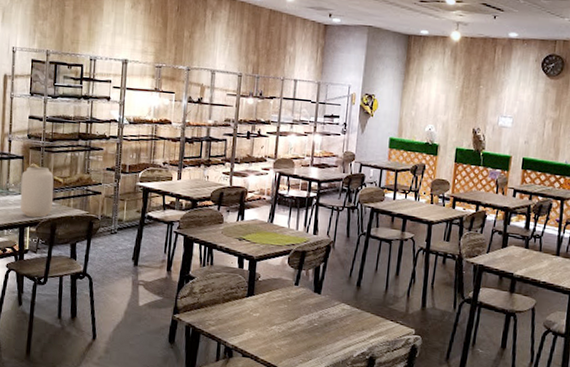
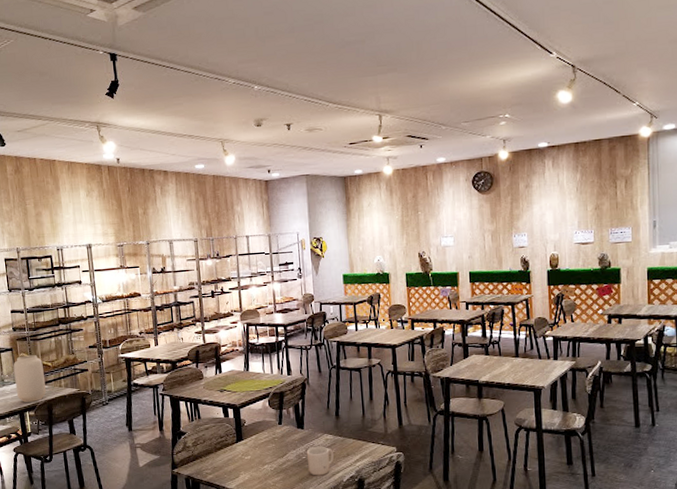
mug: none [318,314,348,347] -> present [306,446,334,476]

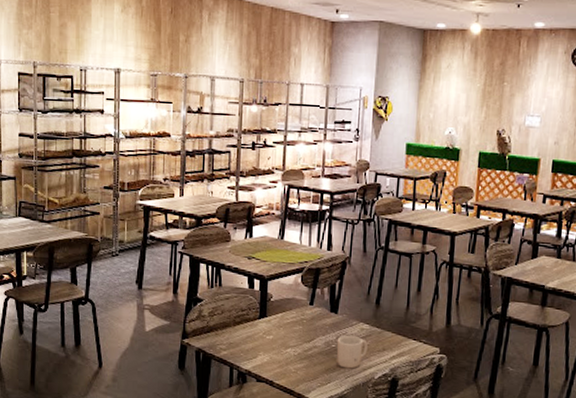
vase: present [13,355,47,402] -> none [15,187,50,242]

